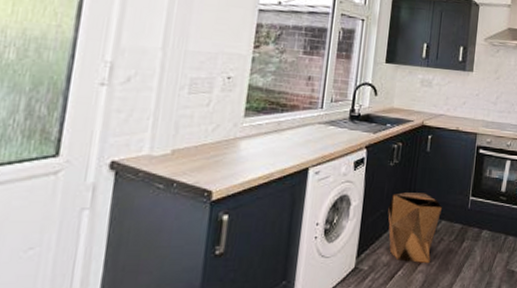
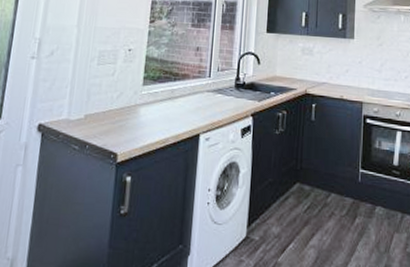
trash bin: present [388,192,442,263] -> none [276,162,330,238]

